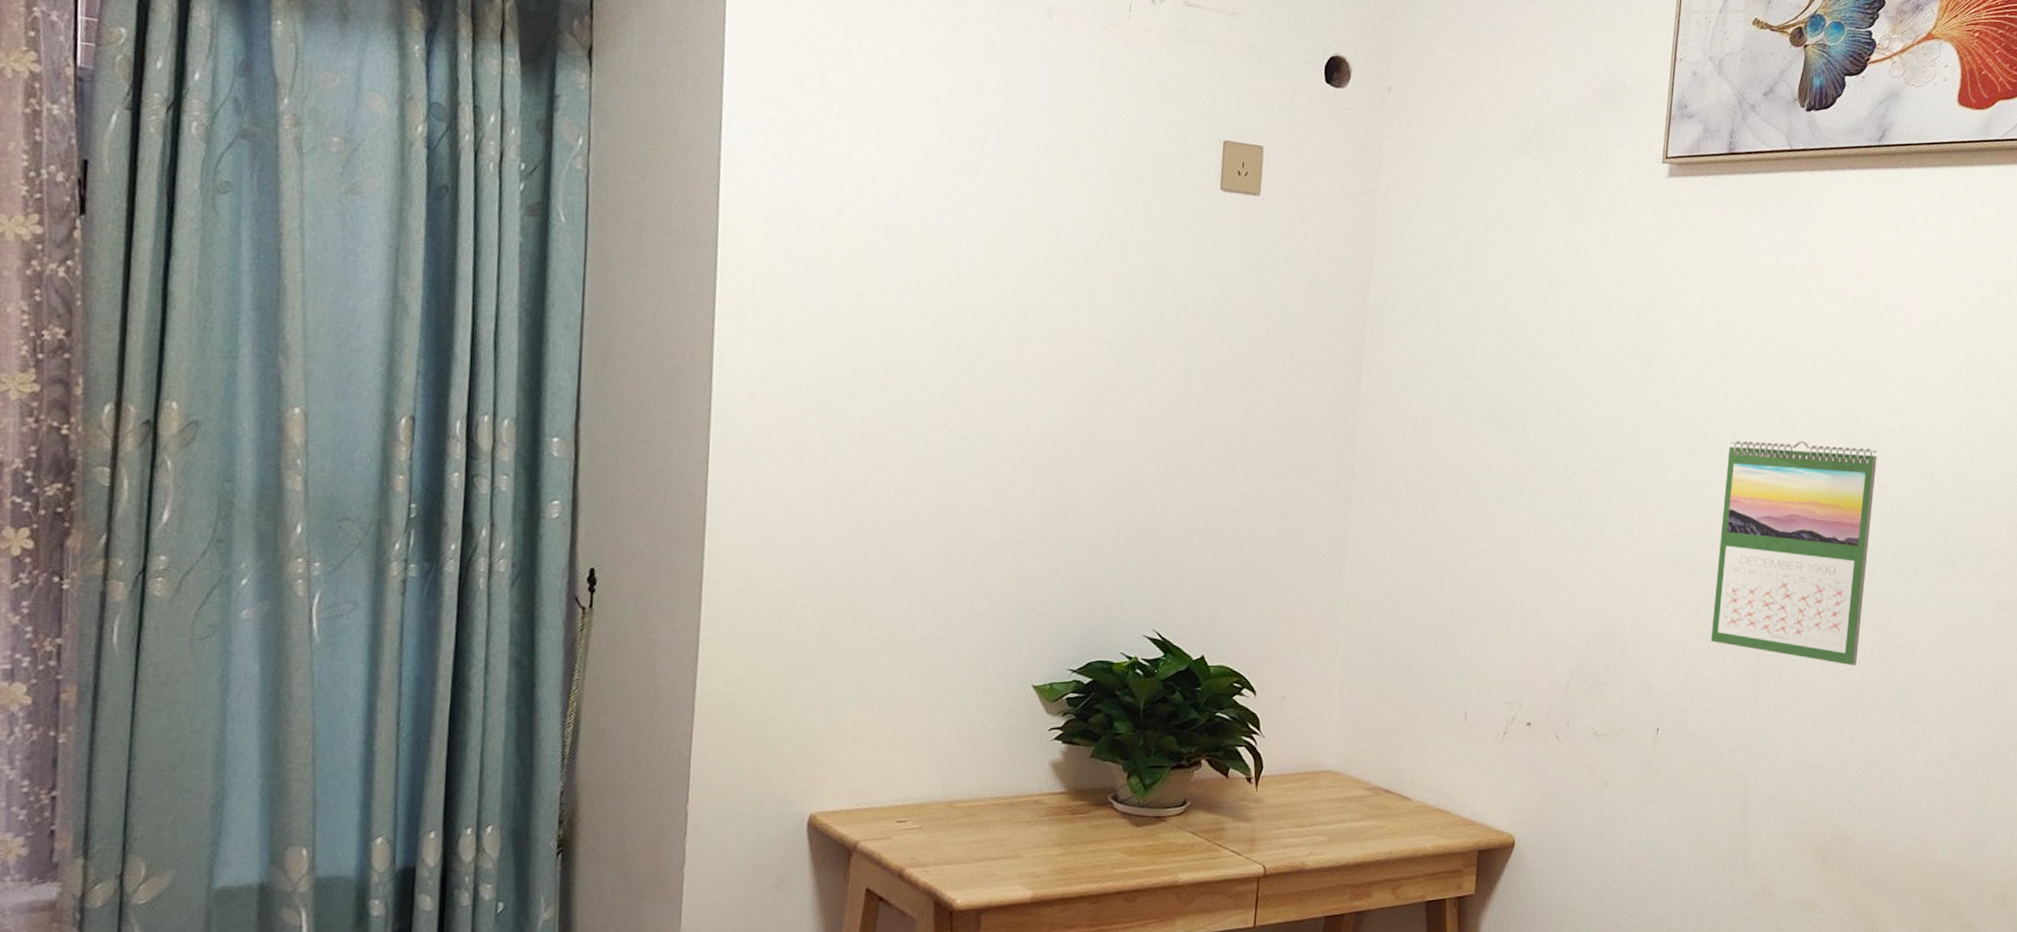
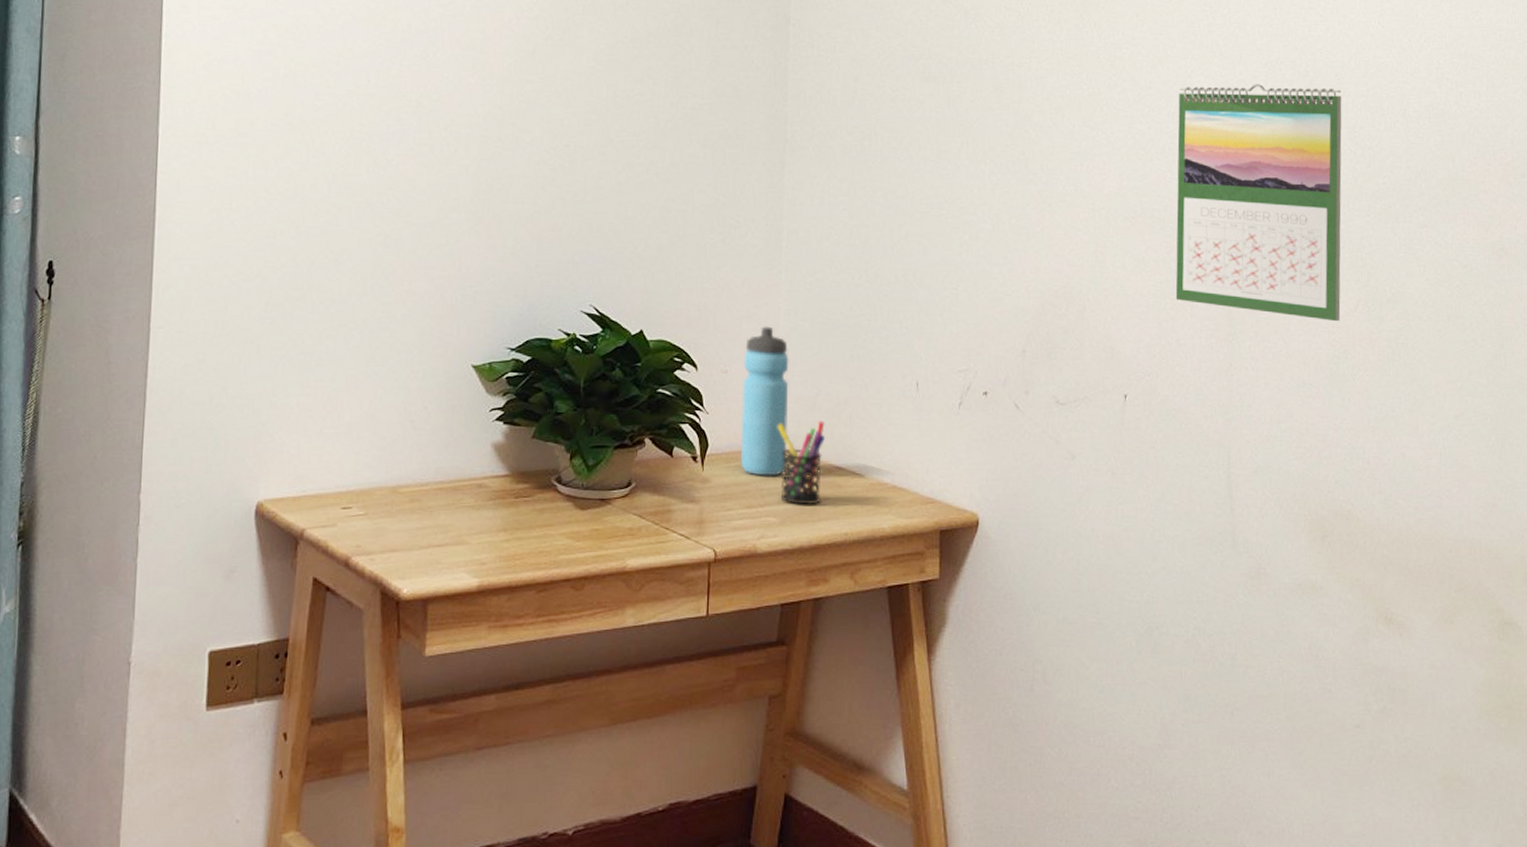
water bottle: none [1293,655,1345,798] -> present [740,326,789,476]
pen holder: none [1330,746,1376,825] -> present [777,420,825,505]

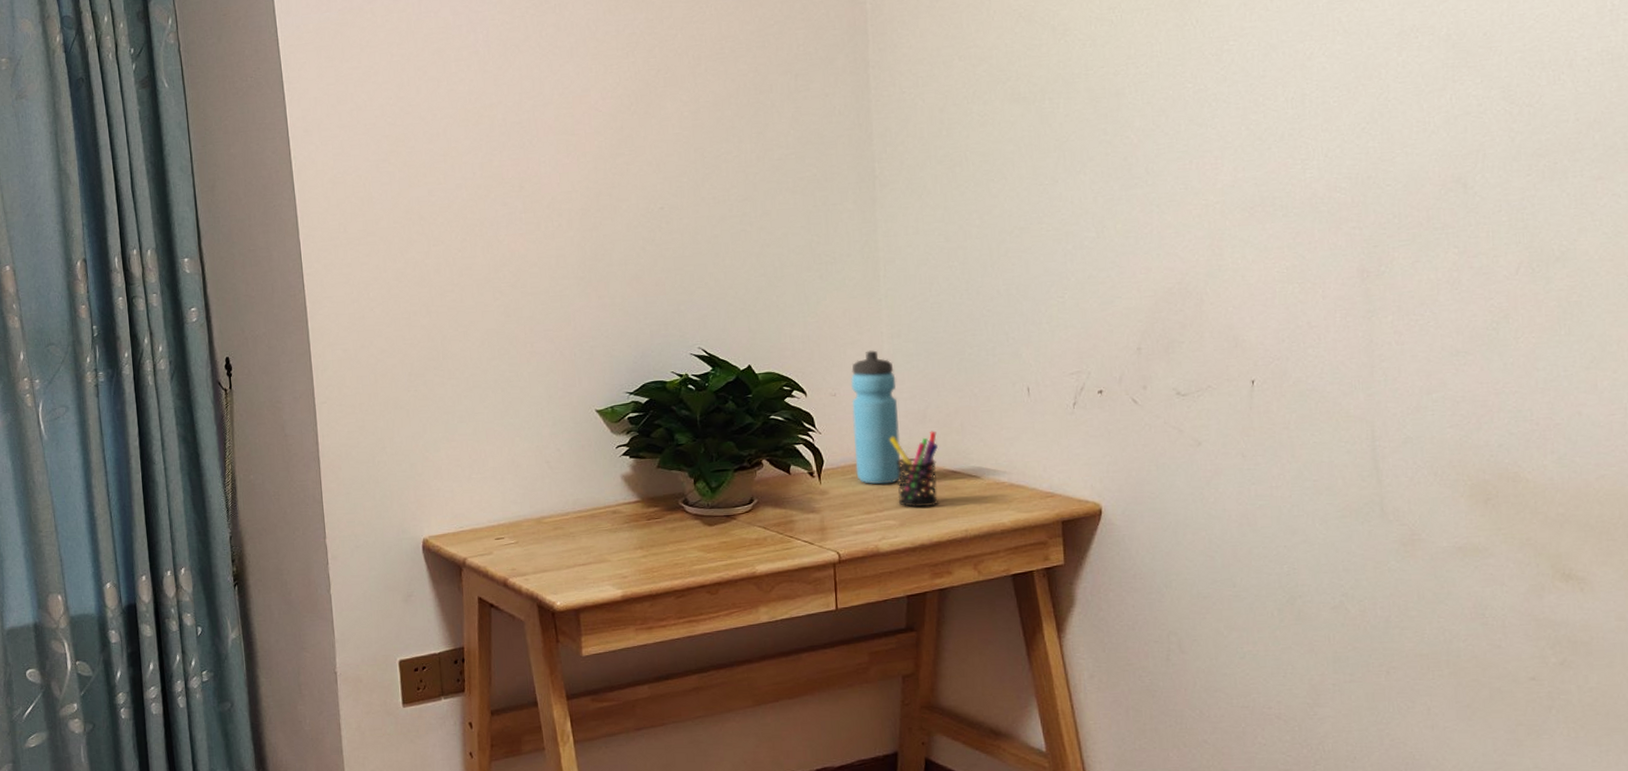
calendar: present [1175,84,1342,322] -> none [1297,49,1499,287]

